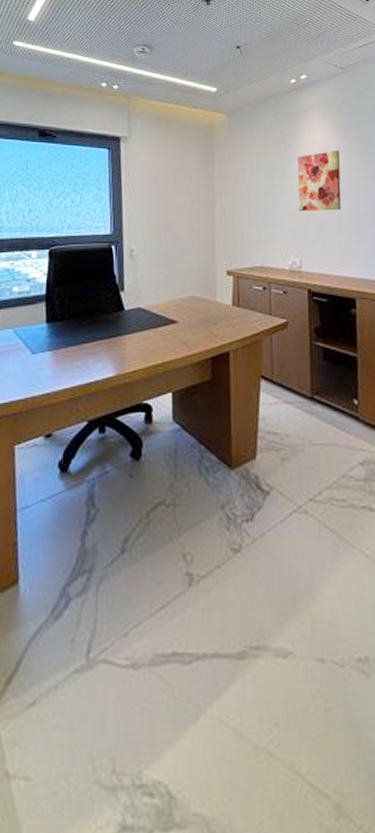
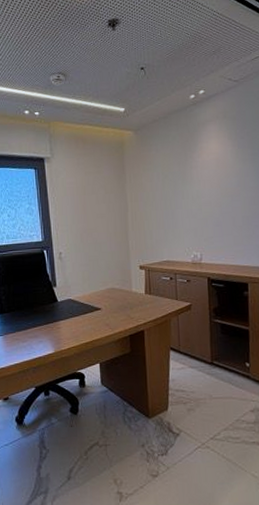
wall art: present [297,149,341,212] -> none [197,156,236,213]

